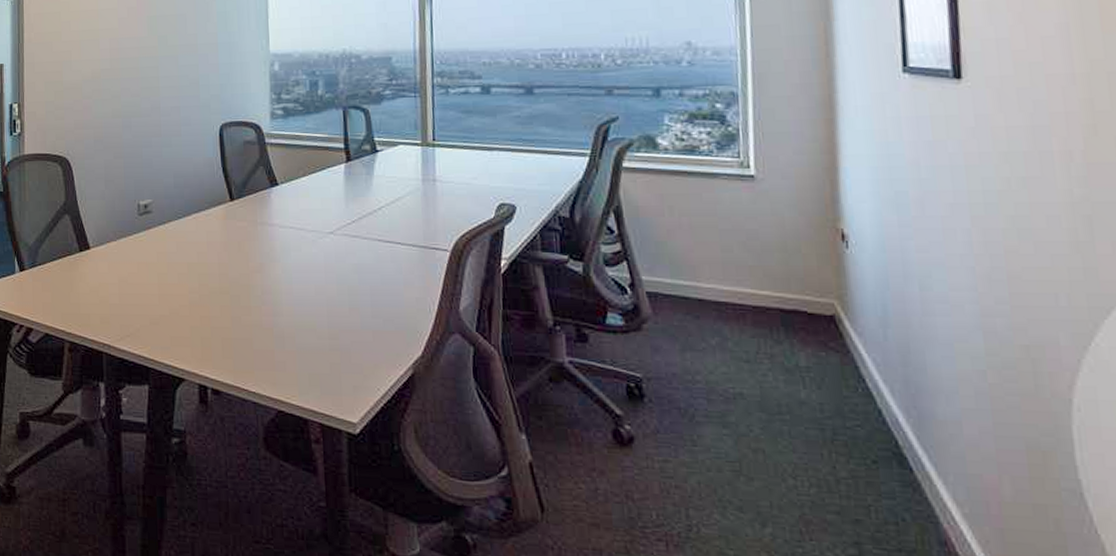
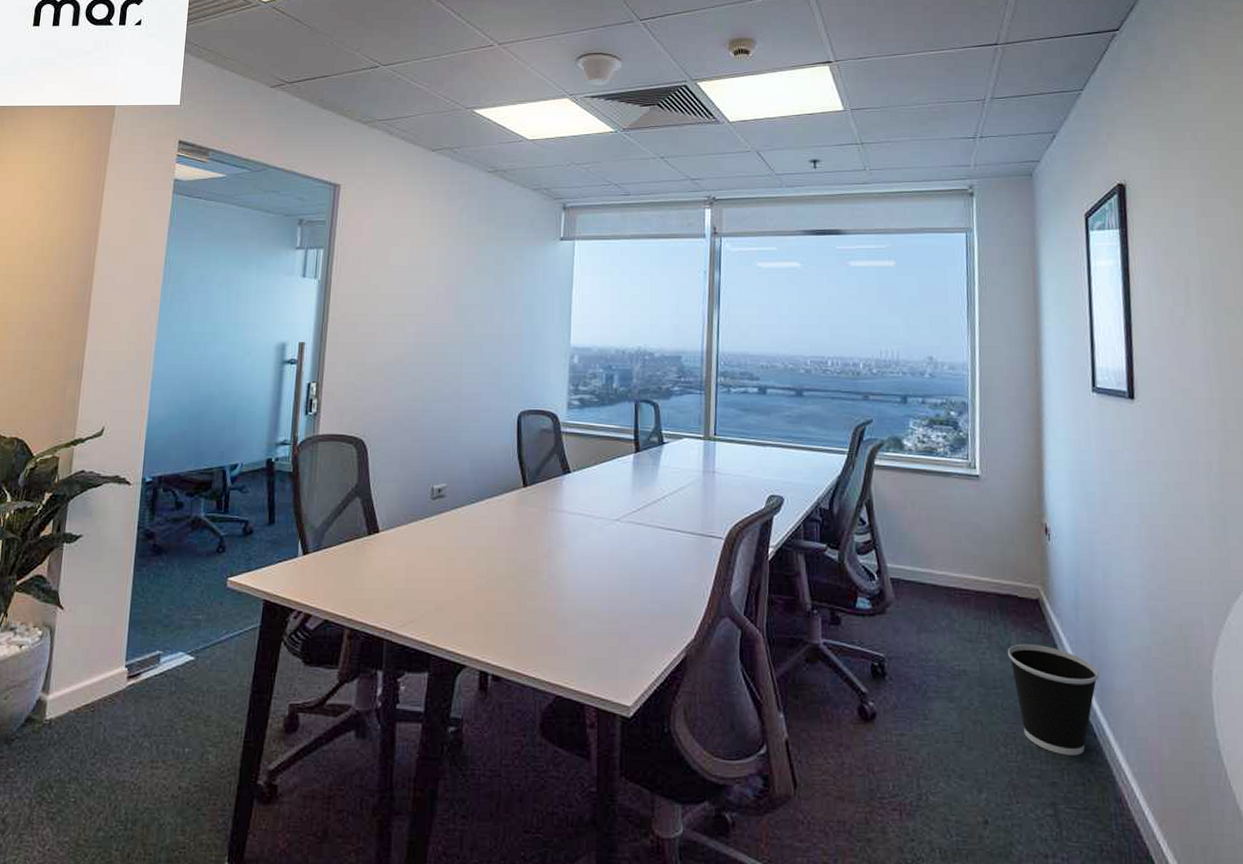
wastebasket: none [794,365,916,492] -> present [1007,643,1099,756]

